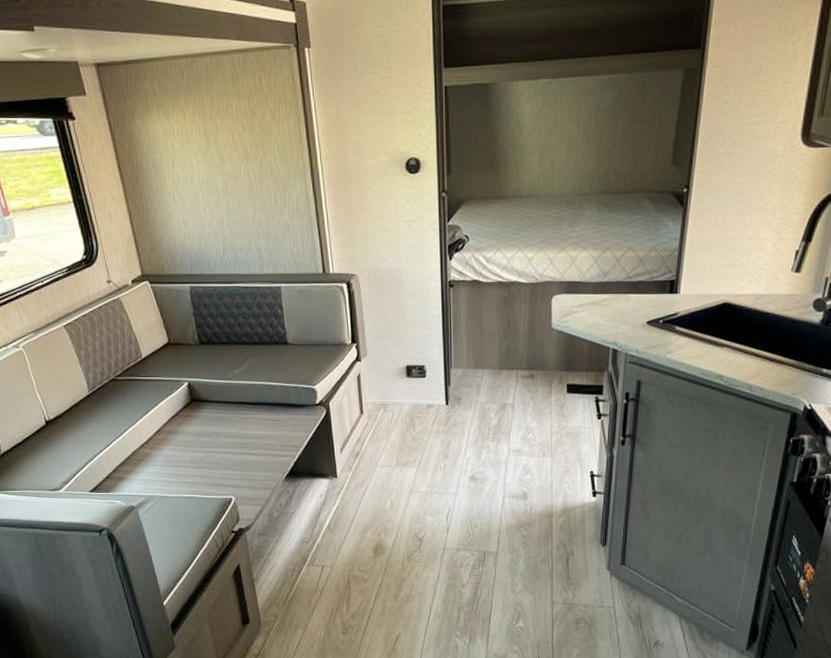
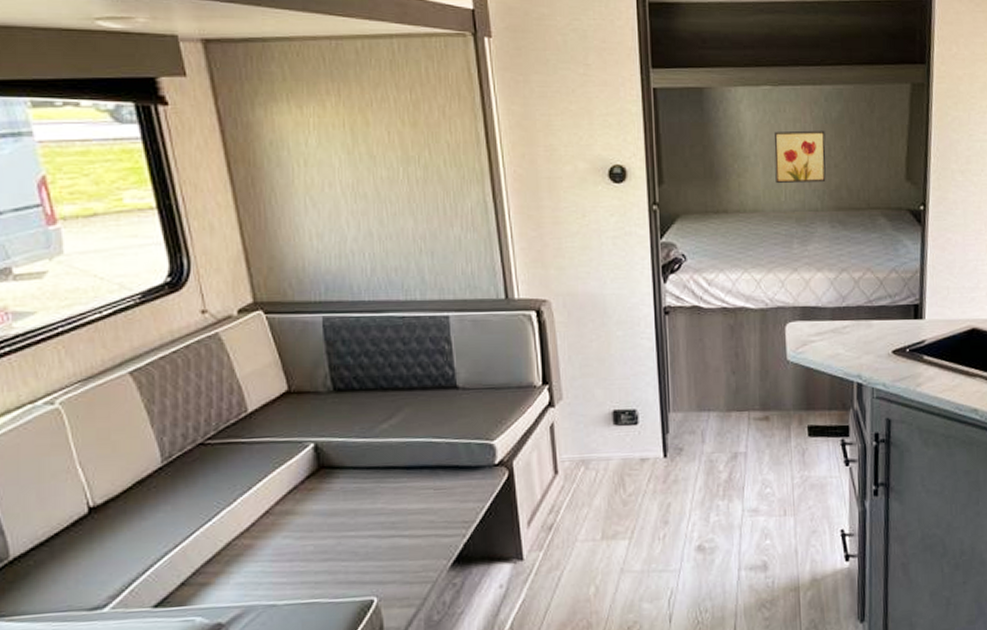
wall art: none [550,119,598,170] -> present [774,130,826,183]

